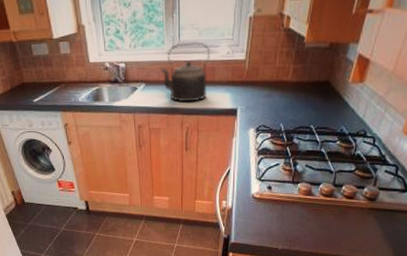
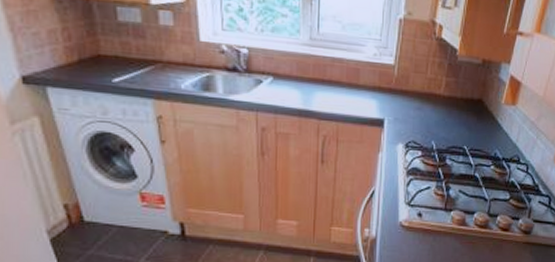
kettle: present [161,42,210,102] -> none [294,34,354,106]

